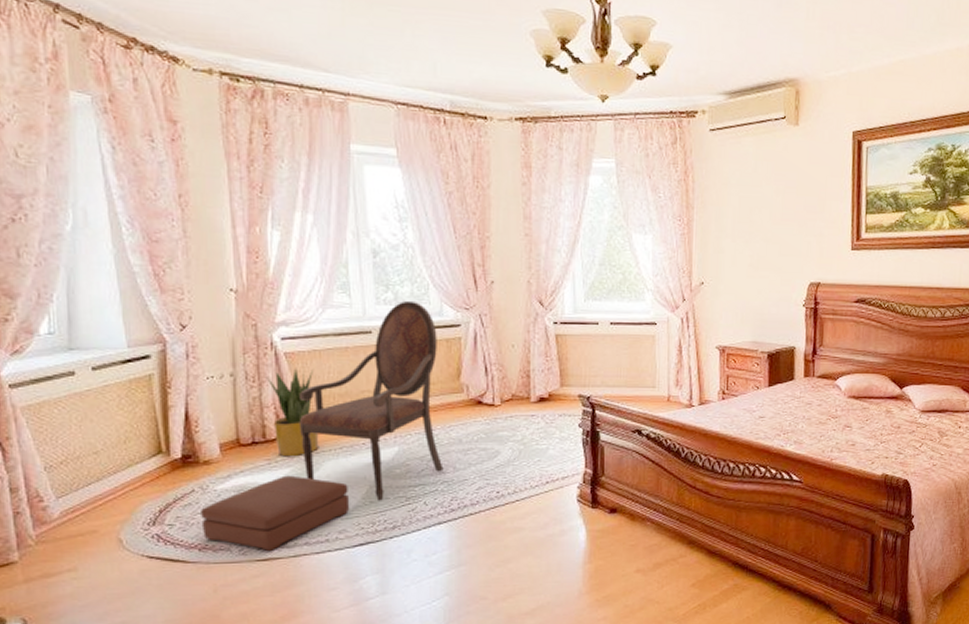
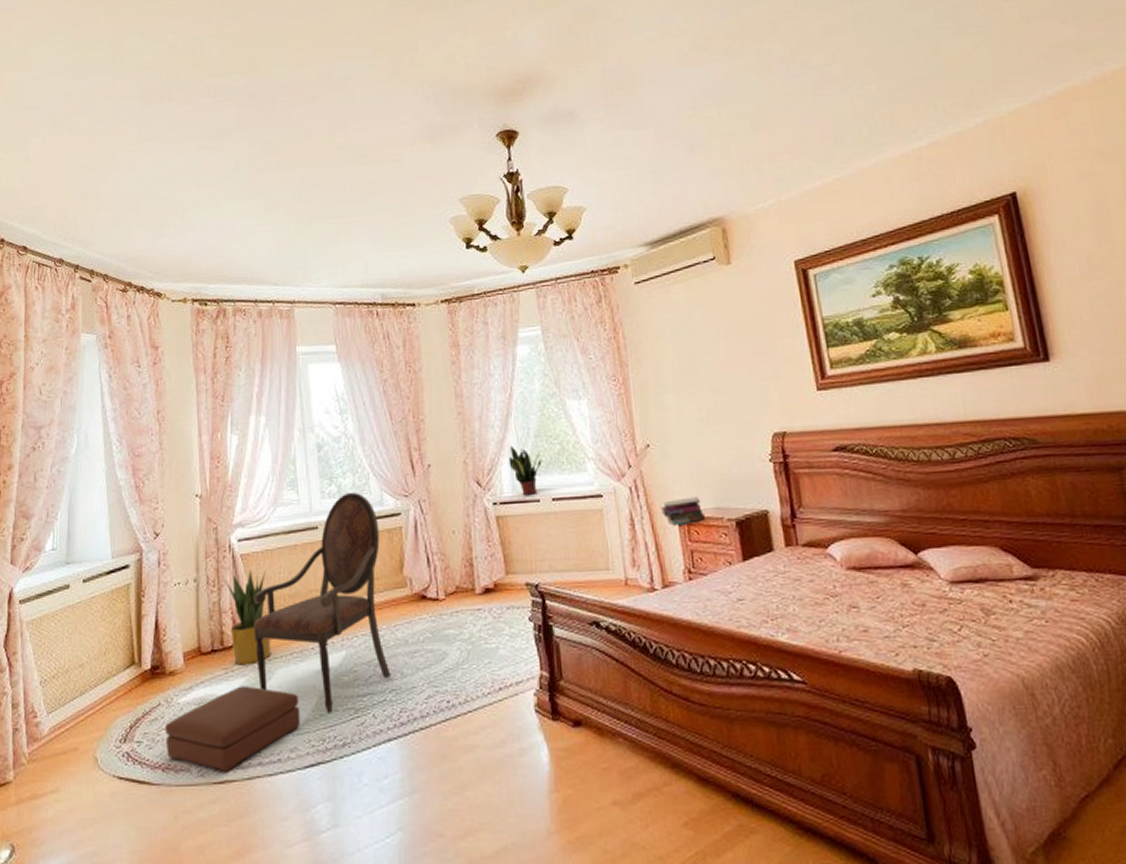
potted plant: none [572,270,604,319] -> present [508,445,542,496]
books: none [707,331,744,355] -> present [662,497,706,527]

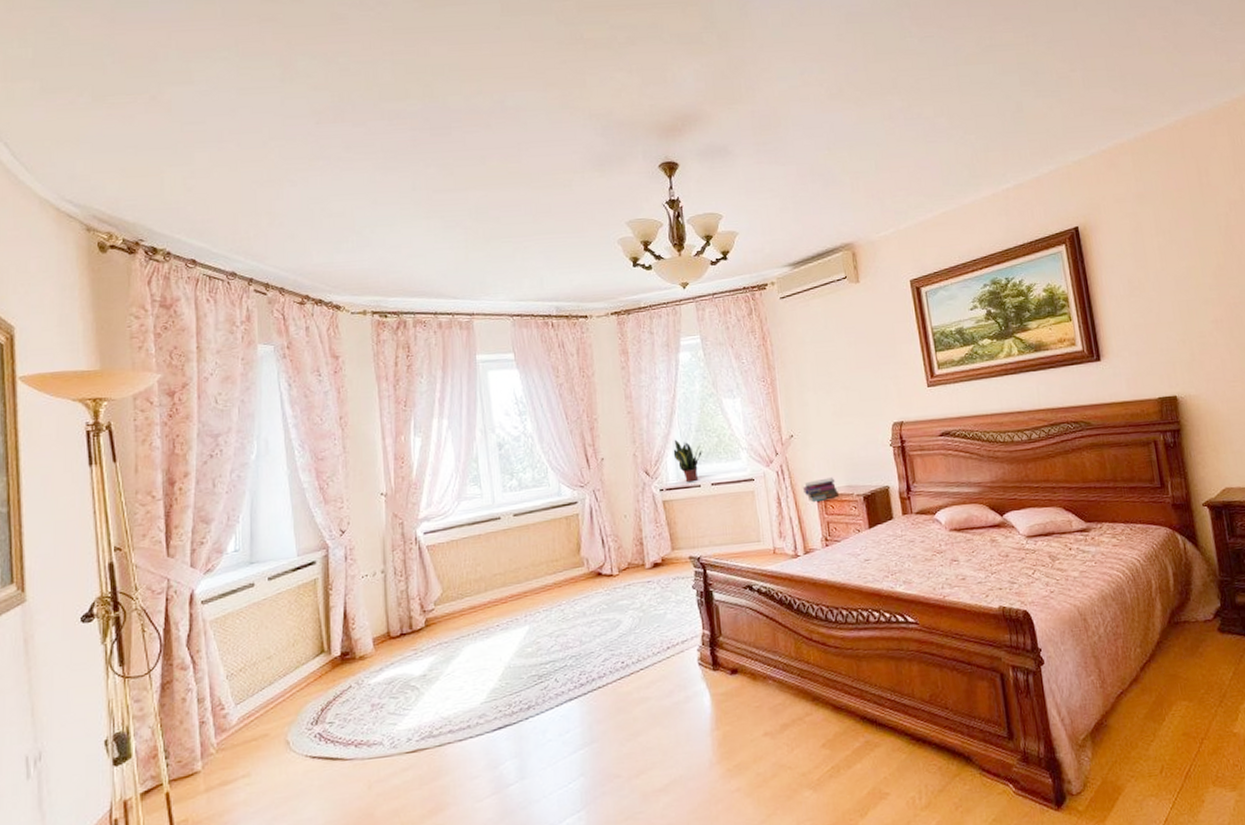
ottoman: present [165,685,301,773] -> none [357,663,488,743]
planter: present [225,569,271,666] -> none [412,559,459,646]
armchair: present [253,492,391,714] -> none [440,485,571,682]

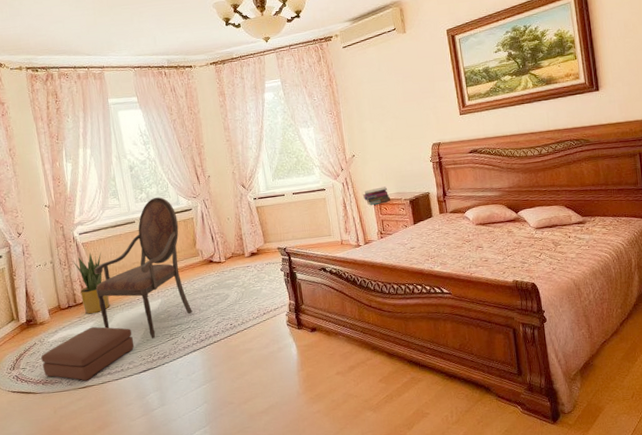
ottoman: none [357,663,488,743] -> present [41,326,135,382]
planter: none [412,559,459,646] -> present [73,252,110,315]
armchair: none [440,485,571,682] -> present [94,197,193,339]
potted plant: present [673,439,702,483] -> none [262,160,285,193]

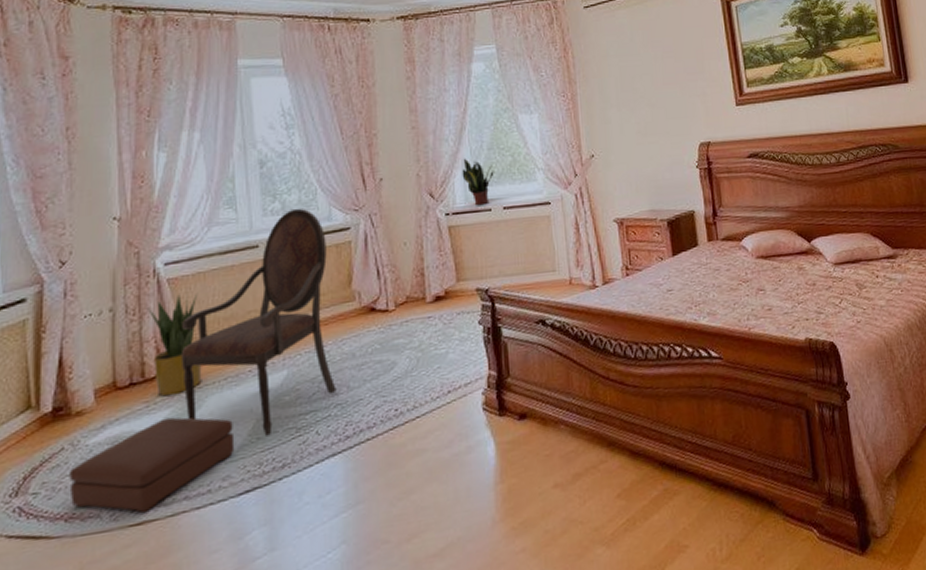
potted plant: none [262,160,285,193] -> present [462,158,494,206]
books: present [363,186,391,206] -> none [604,201,642,229]

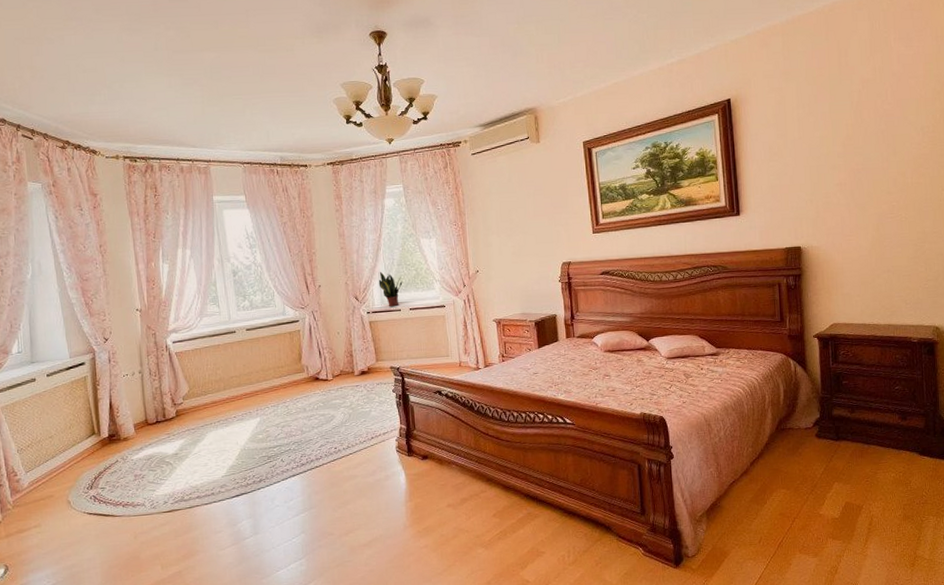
ottoman: present [69,417,235,514] -> none [123,445,228,505]
planter: present [148,294,202,397] -> none [164,363,203,431]
armchair: present [180,208,337,436] -> none [187,305,294,461]

